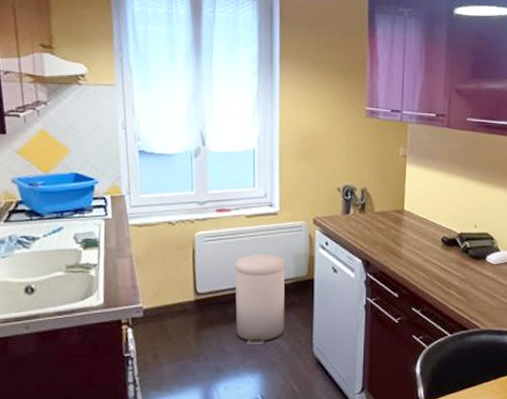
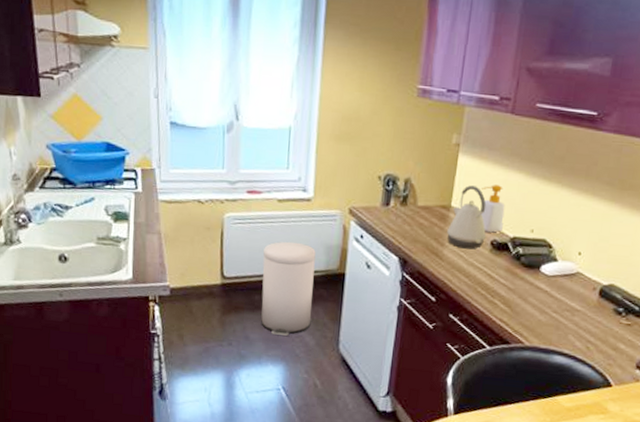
kettle: none [403,191,437,247] -> present [447,185,486,249]
soap bottle: none [429,189,451,231] -> present [481,185,506,233]

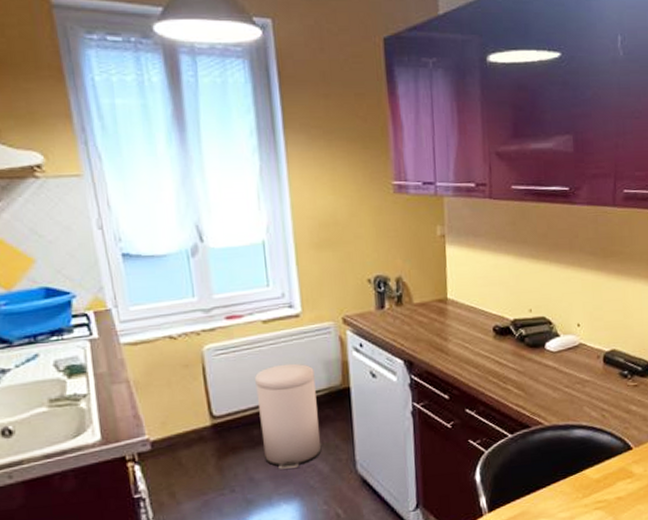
kettle: present [447,185,486,249] -> none [448,274,487,340]
soap bottle: present [481,185,506,233] -> none [474,270,502,319]

